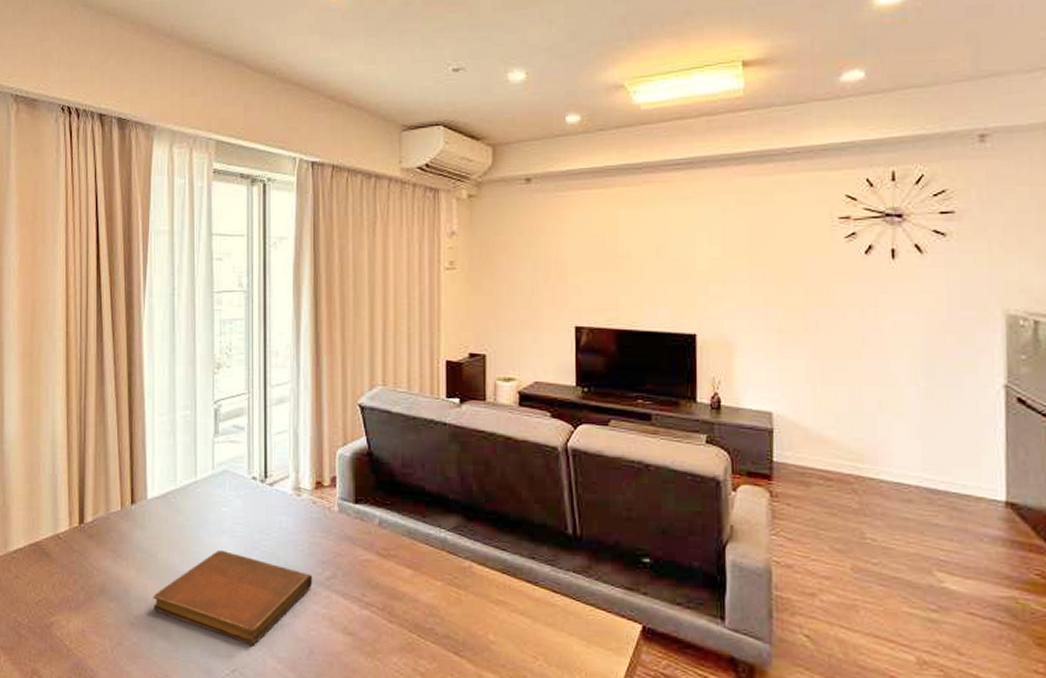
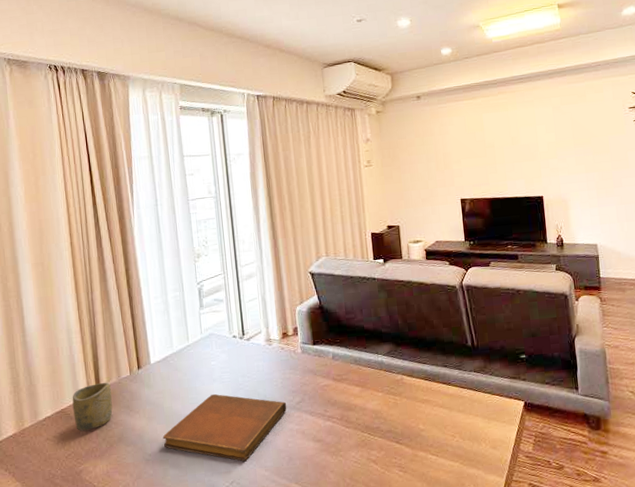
cup: none [49,514,96,573] -> present [72,382,113,431]

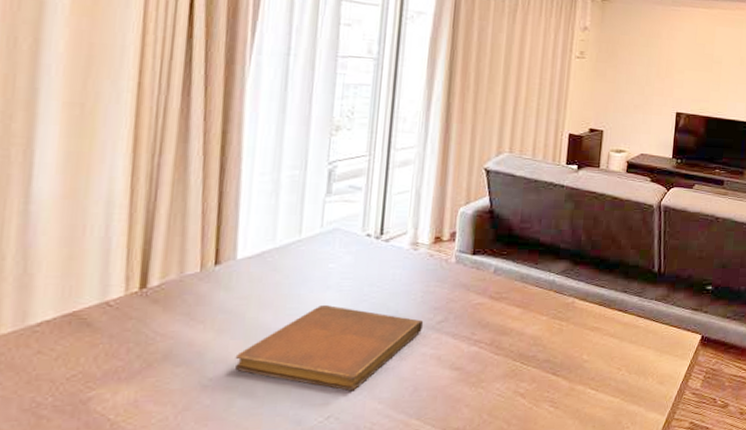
cup: present [72,382,113,431] -> none [92,278,165,343]

